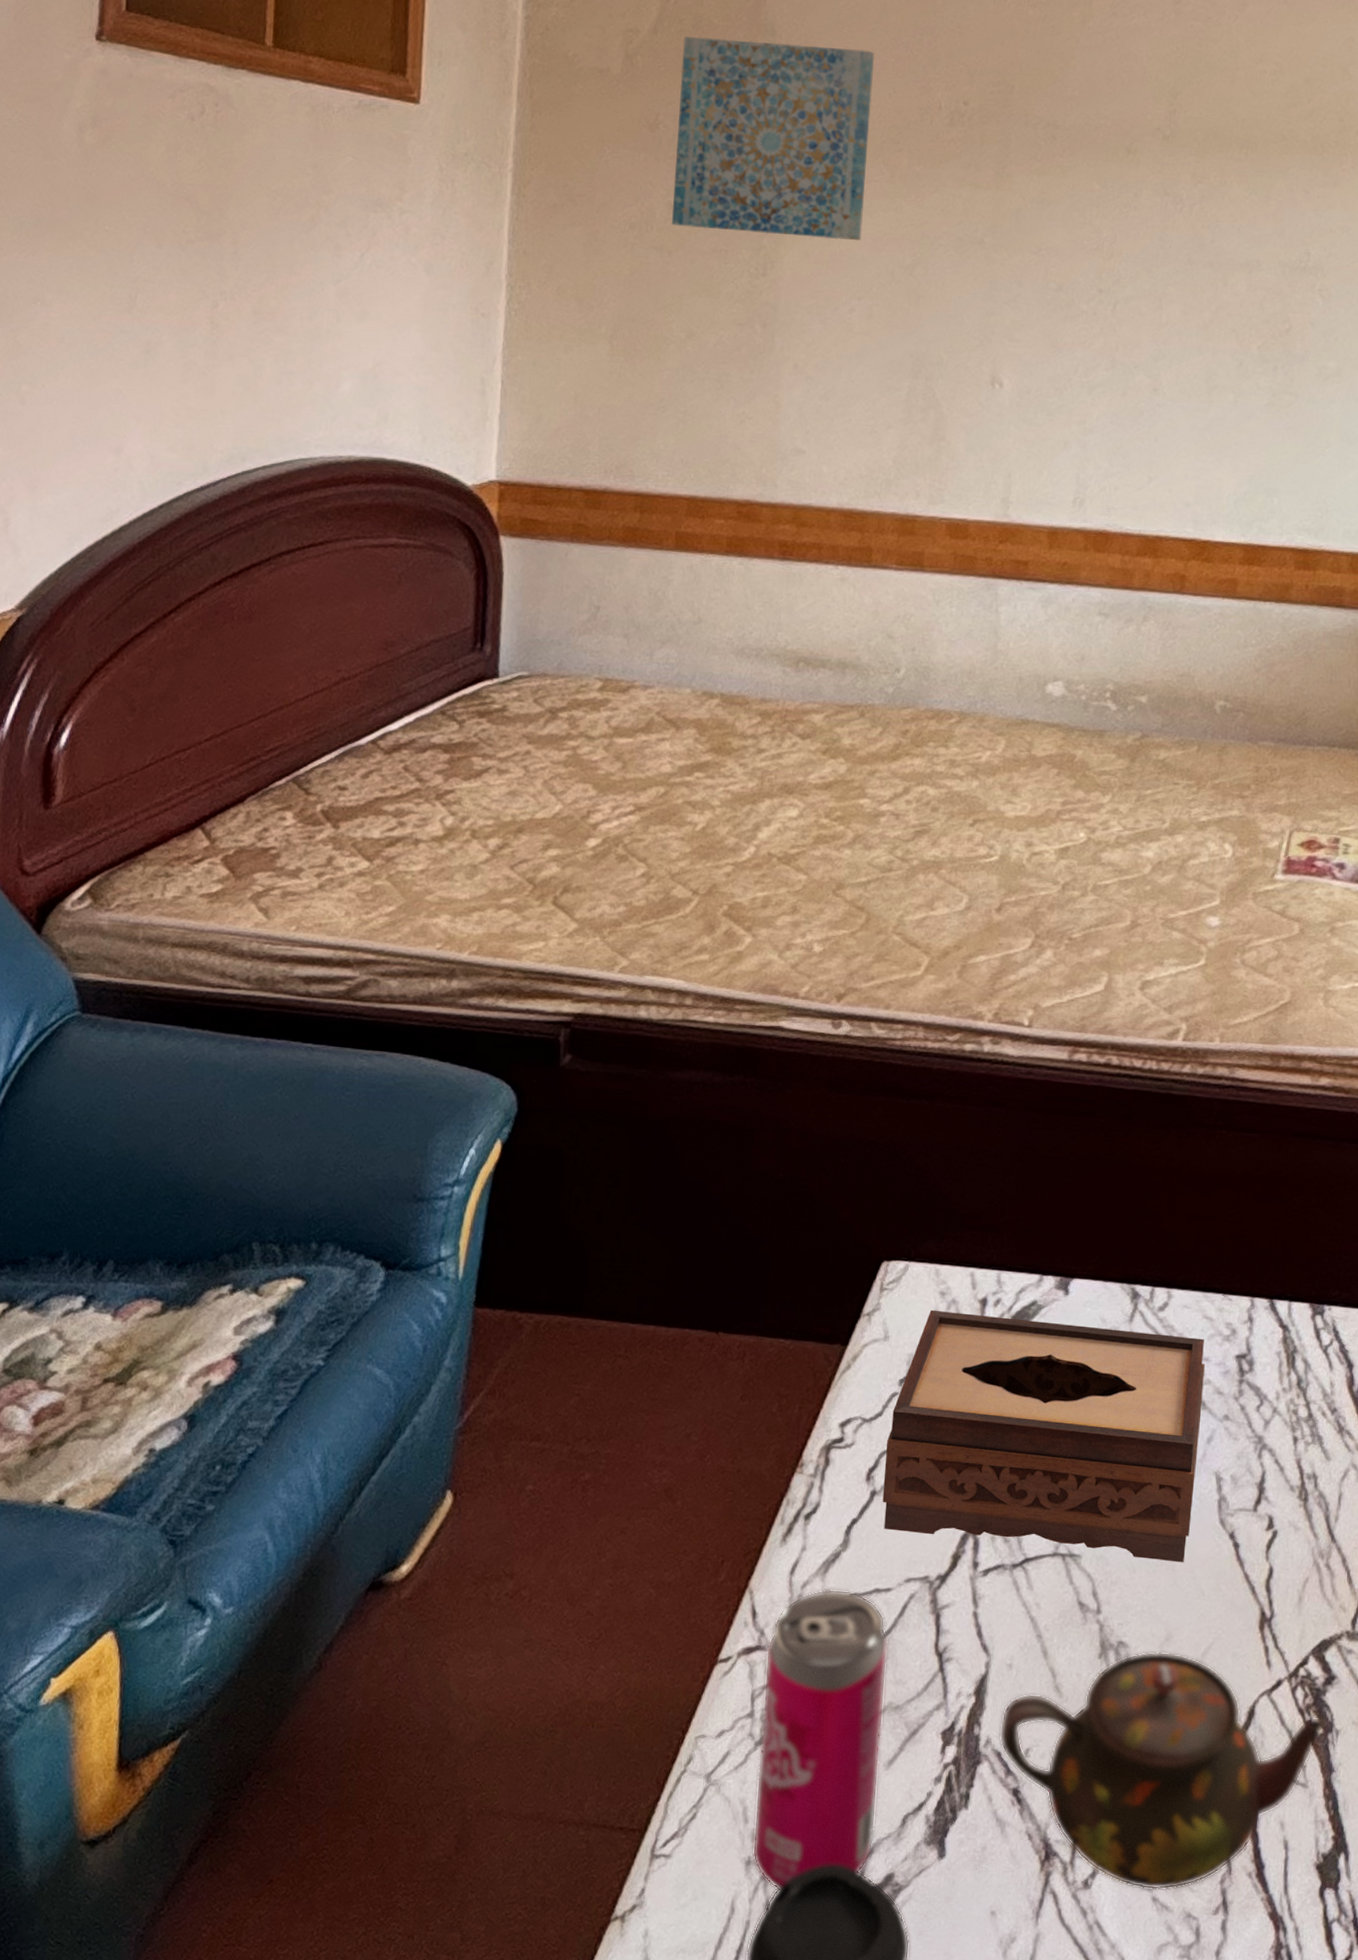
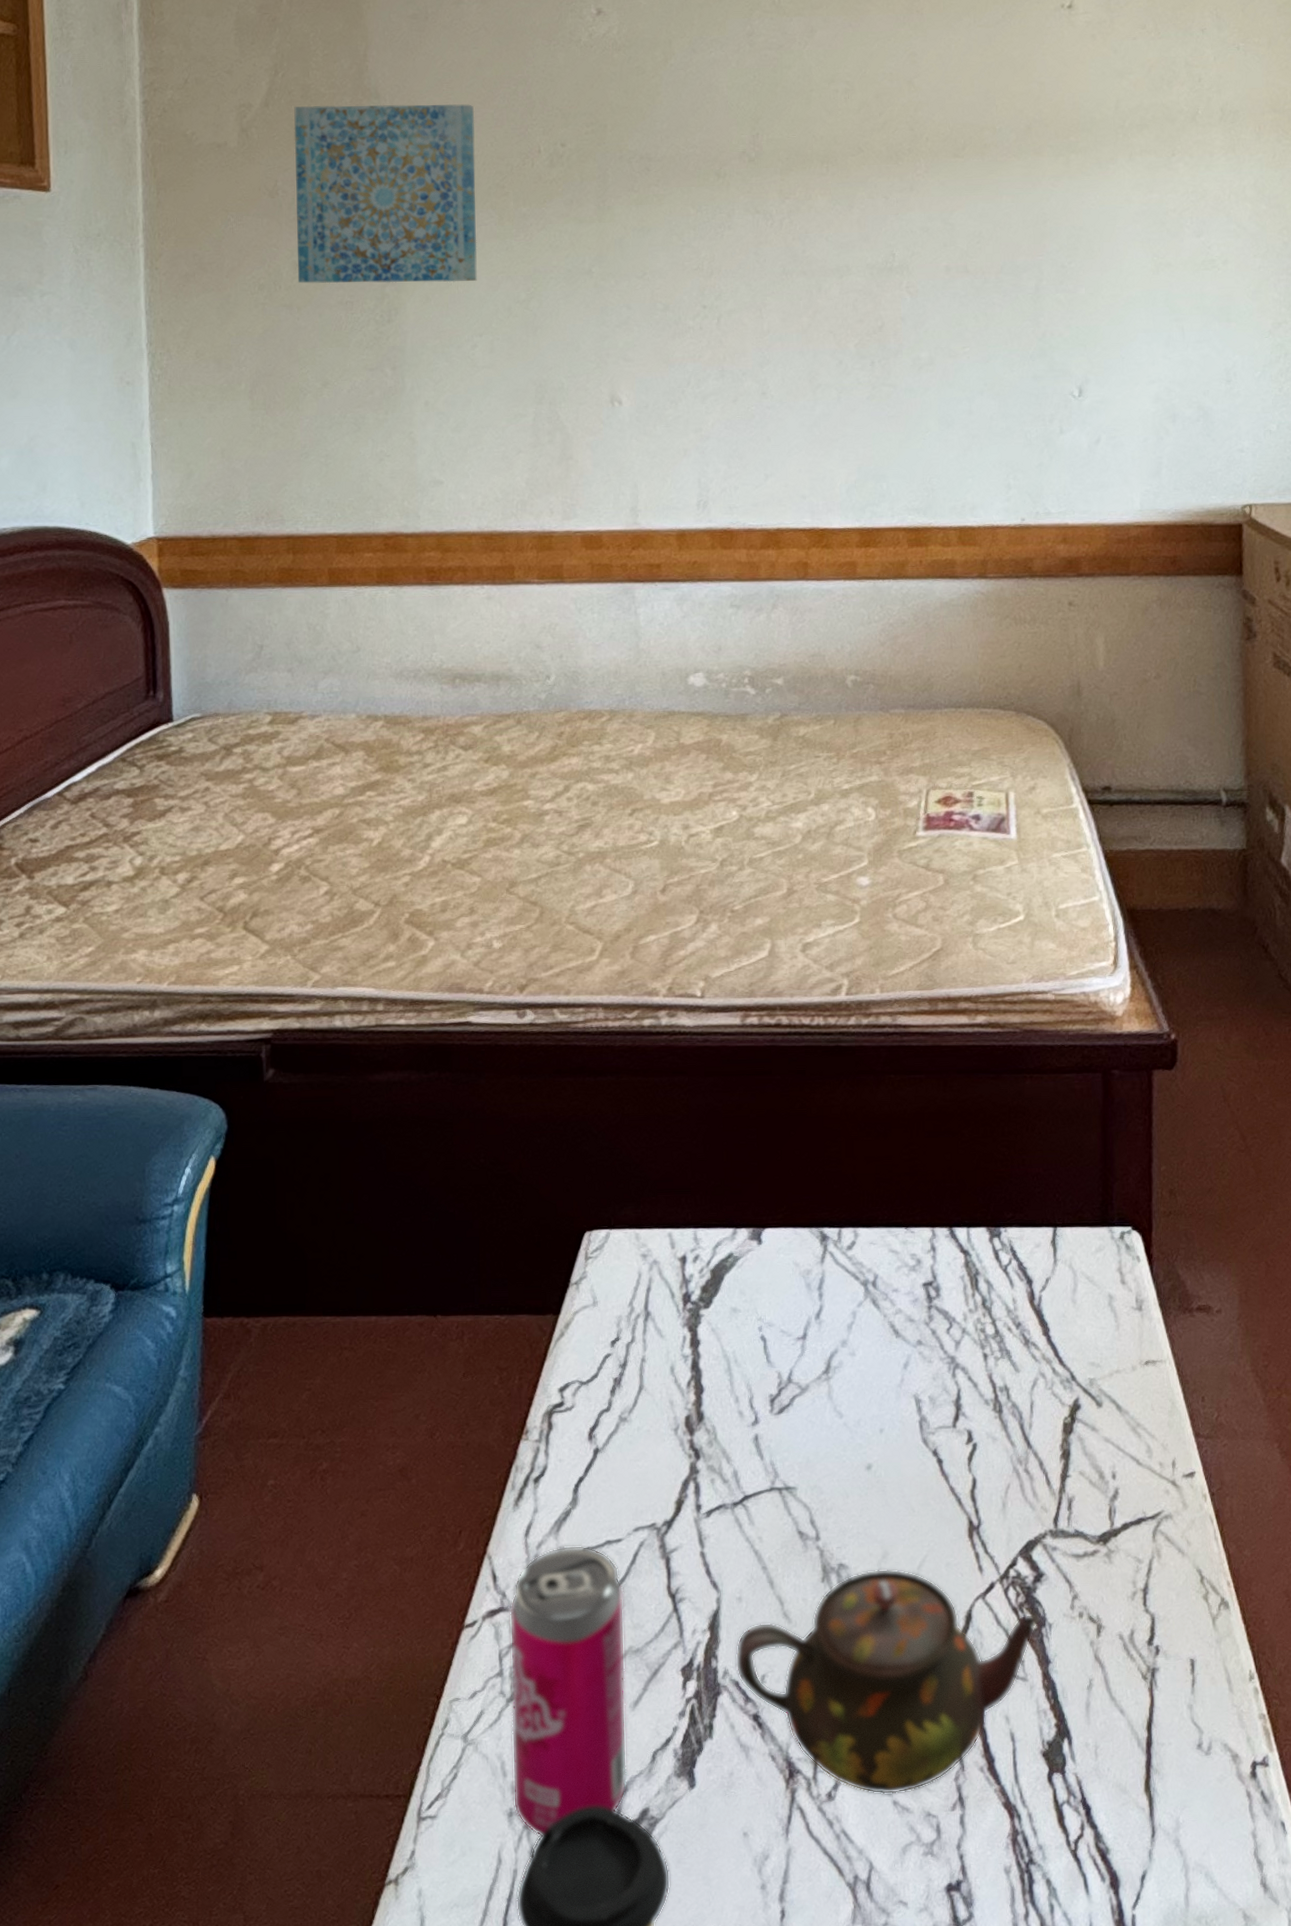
tissue box: present [882,1309,1205,1563] -> none [605,1271,896,1484]

